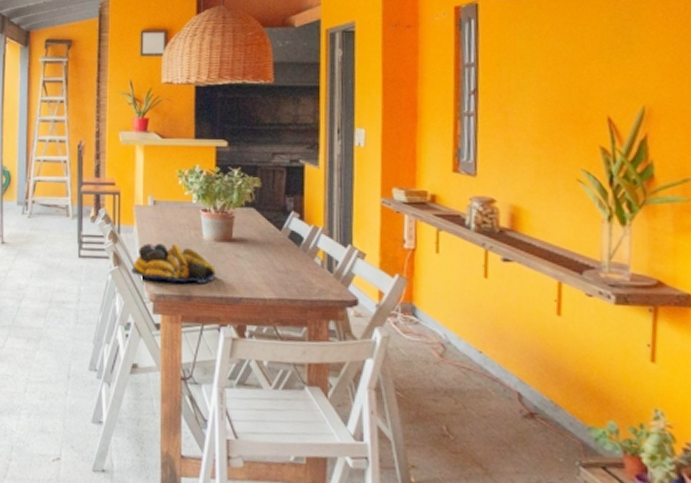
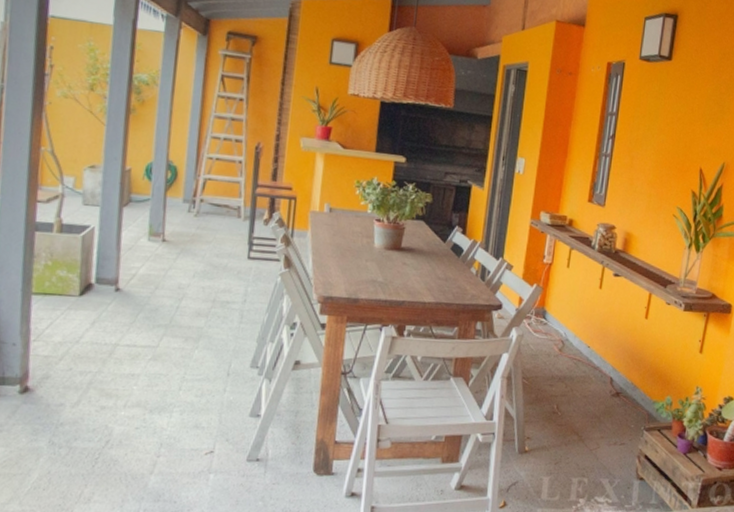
fruit bowl: present [131,242,216,283] -> none [301,248,383,287]

